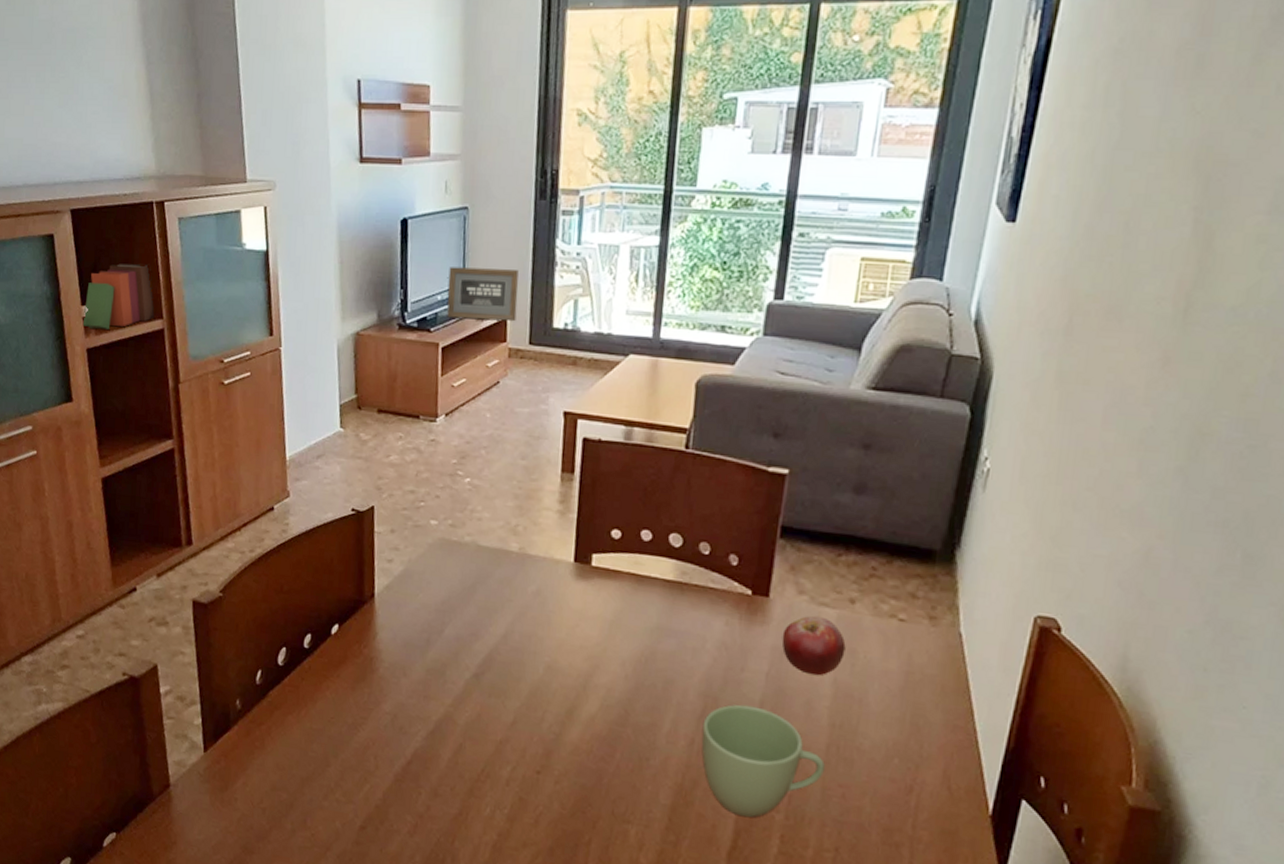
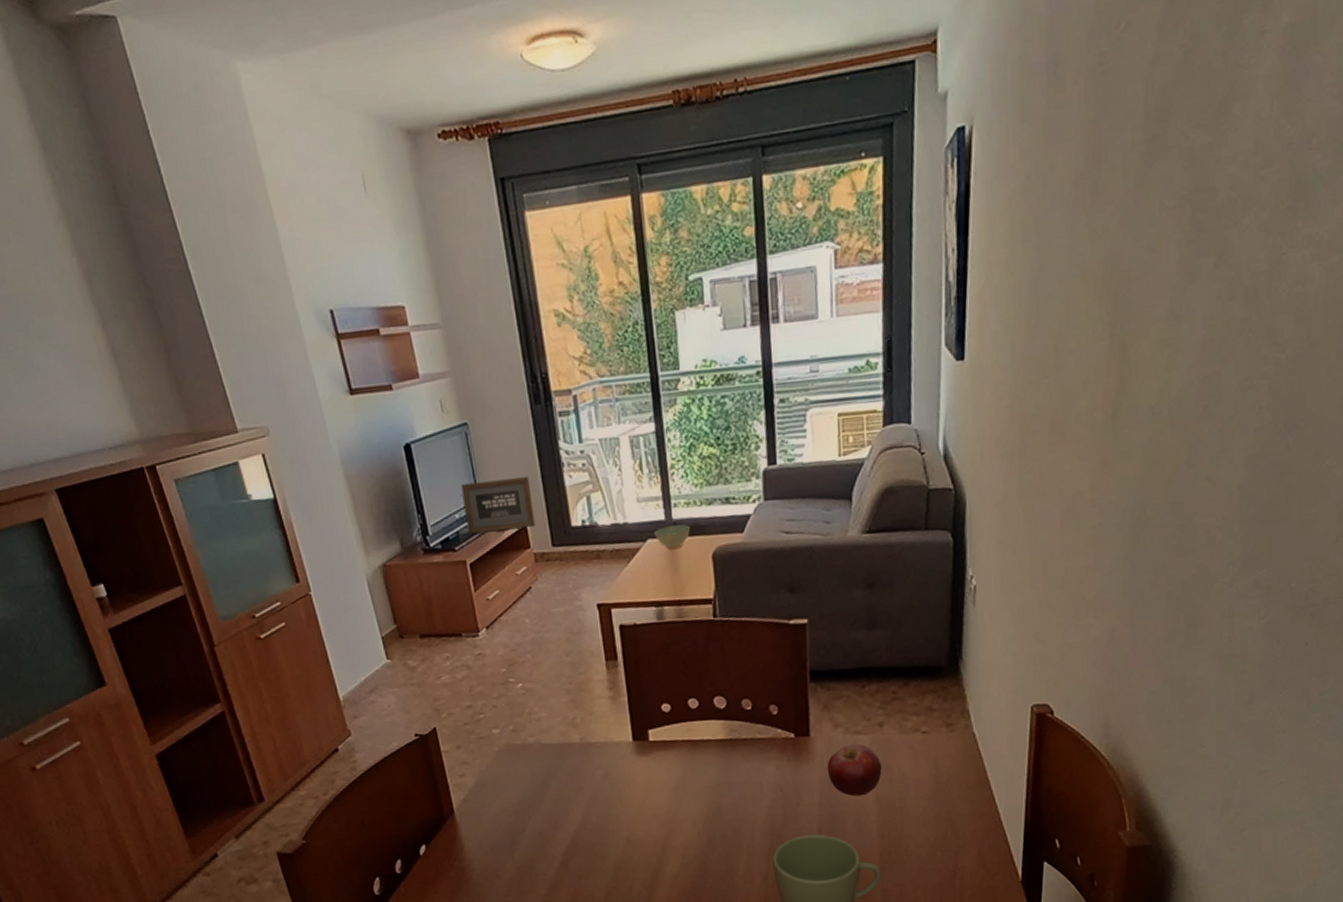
books: present [82,264,155,331] -> none [94,532,173,609]
bowl: none [638,344,678,370] -> present [654,525,691,550]

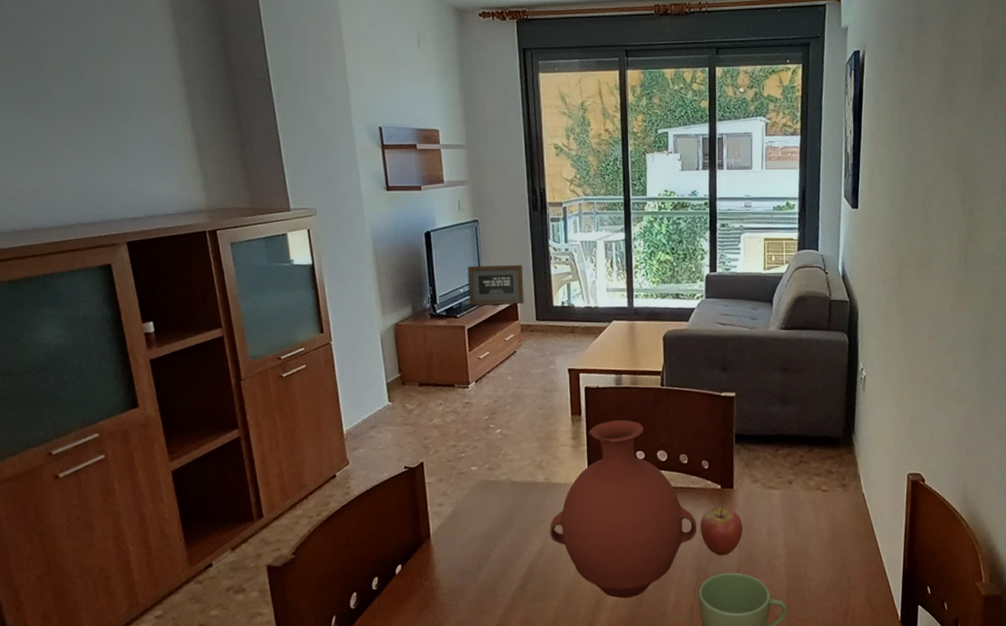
vase: none [591,662,768,870] -> present [550,419,698,599]
bowl: present [654,525,691,550] -> none [619,312,648,331]
fruit: none [770,752,824,817] -> present [700,501,743,556]
fruit: present [827,743,882,796] -> none [746,497,790,541]

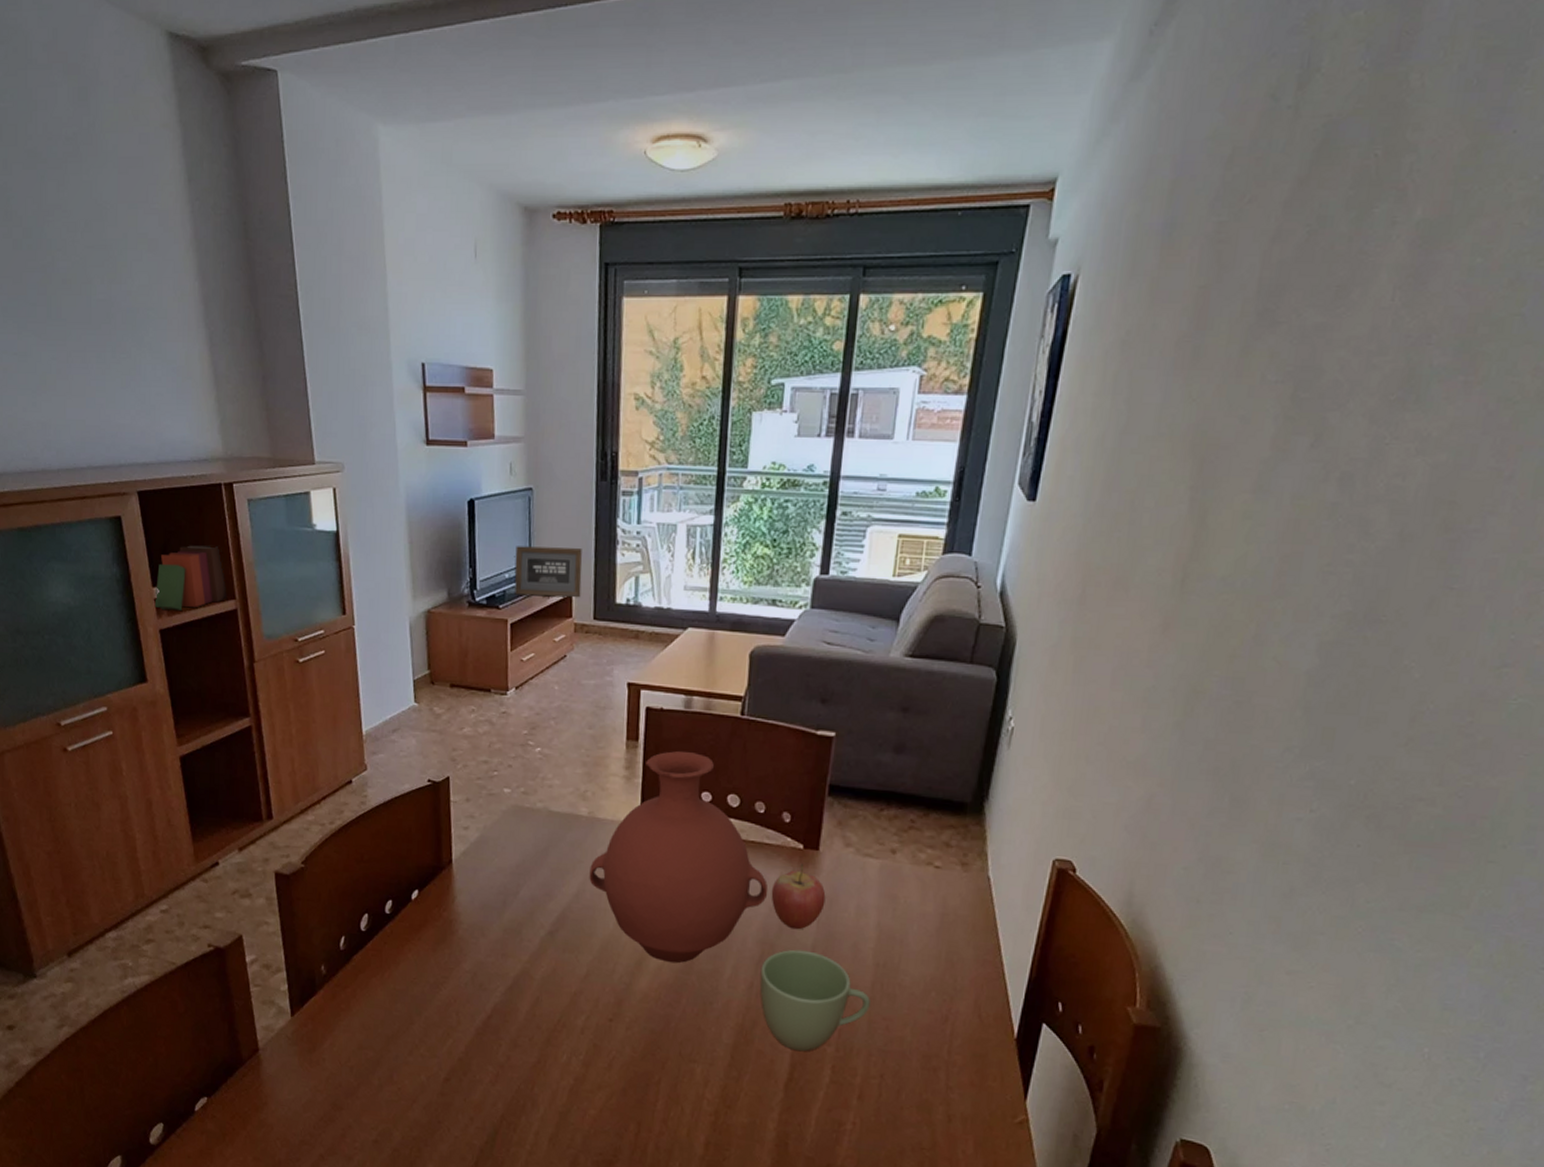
books: none [144,283,214,343] -> present [154,545,227,612]

